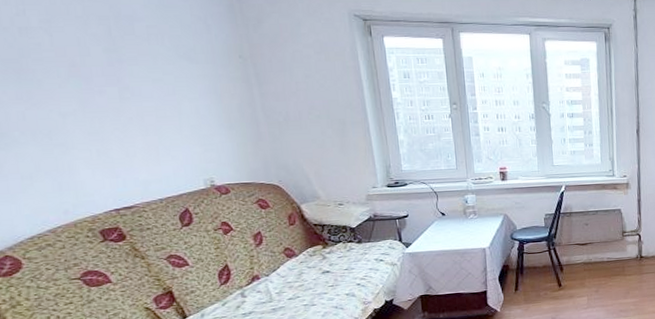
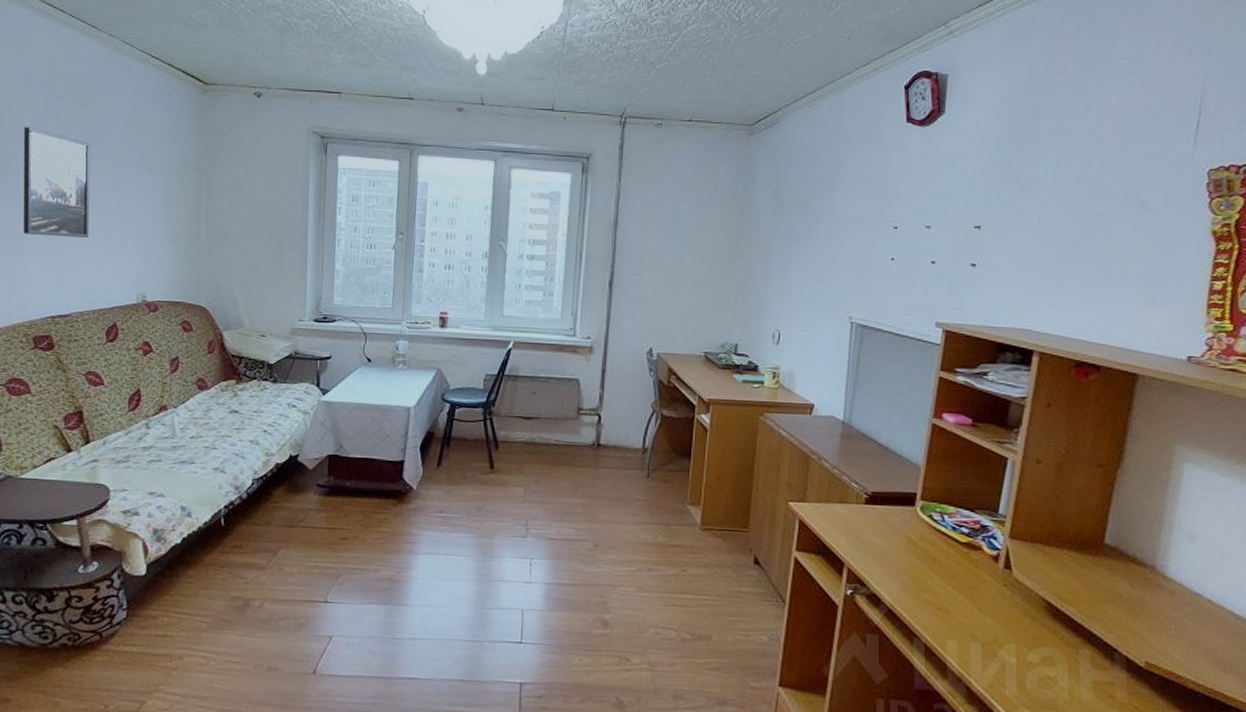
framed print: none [30,23,137,133] -> present [23,127,91,238]

